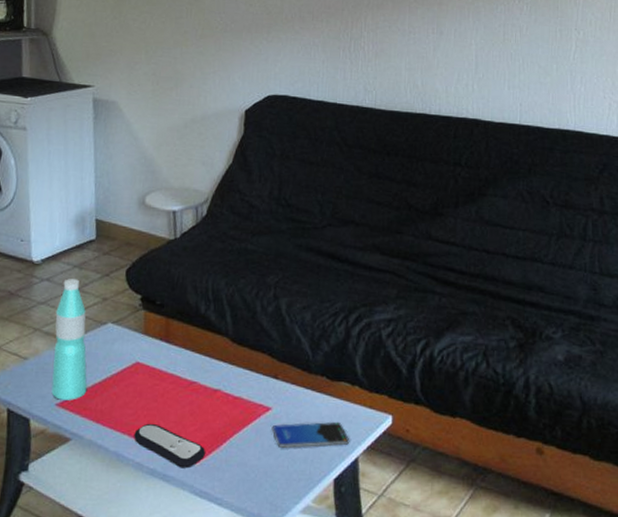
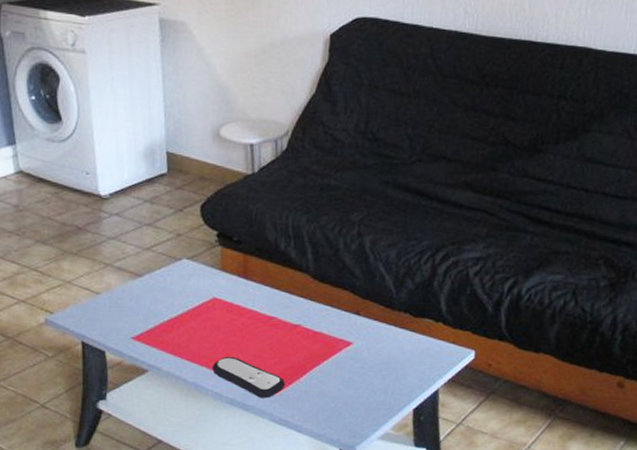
water bottle: present [51,279,87,400] -> none [126,214,163,334]
smartphone: present [271,422,350,448] -> none [352,356,431,380]

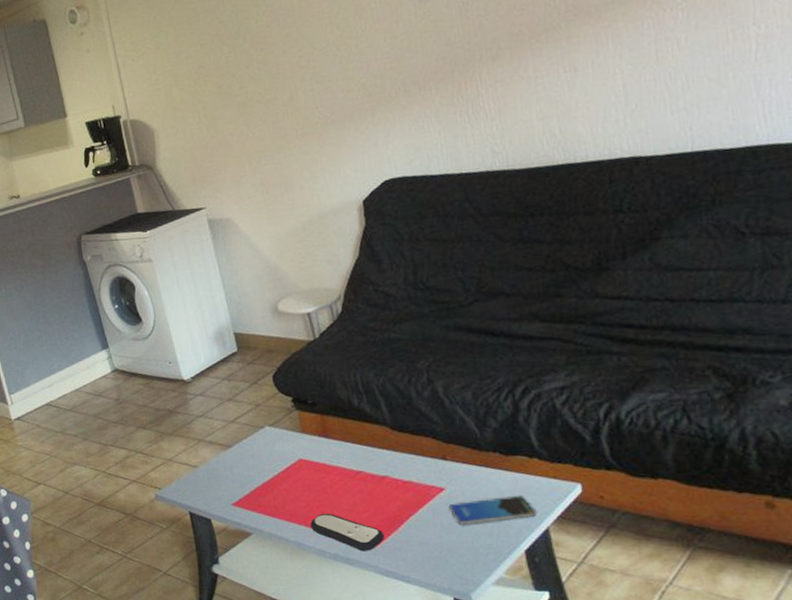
smartphone: none [352,356,431,380] -> present [448,496,537,525]

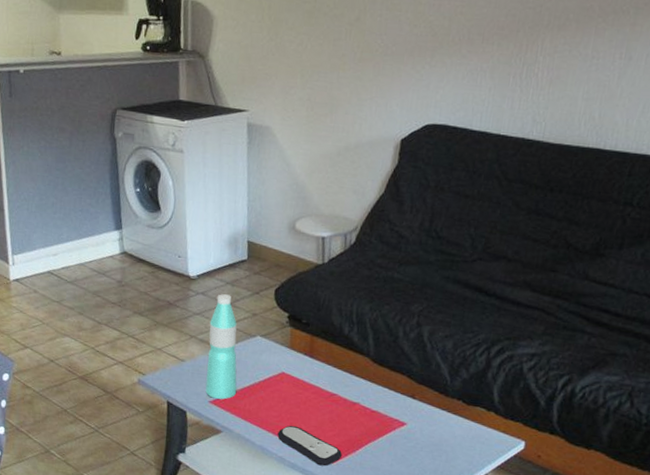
water bottle: none [214,390,258,500] -> present [205,294,237,400]
smartphone: present [448,496,537,525] -> none [405,438,481,463]

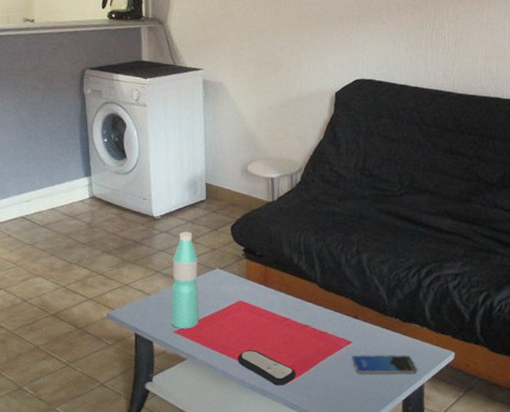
smartphone: none [405,438,481,463] -> present [351,354,418,375]

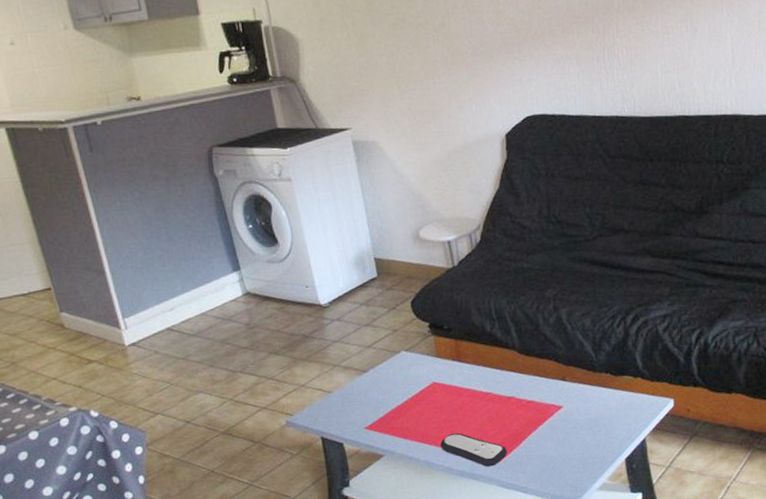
water bottle: present [170,232,199,329] -> none [350,316,392,424]
smartphone: present [351,354,418,375] -> none [564,411,637,439]

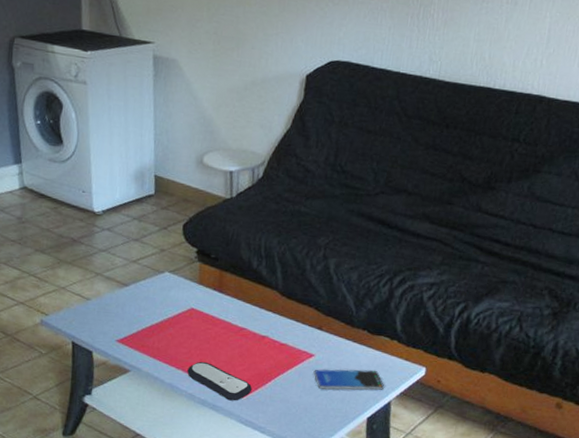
smartphone: none [564,411,637,439] -> present [313,369,385,391]

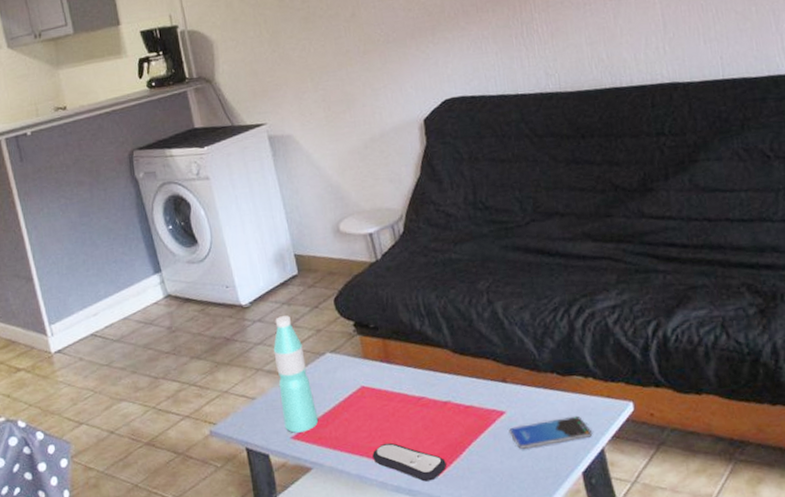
water bottle: none [112,230,145,338] -> present [273,315,319,433]

